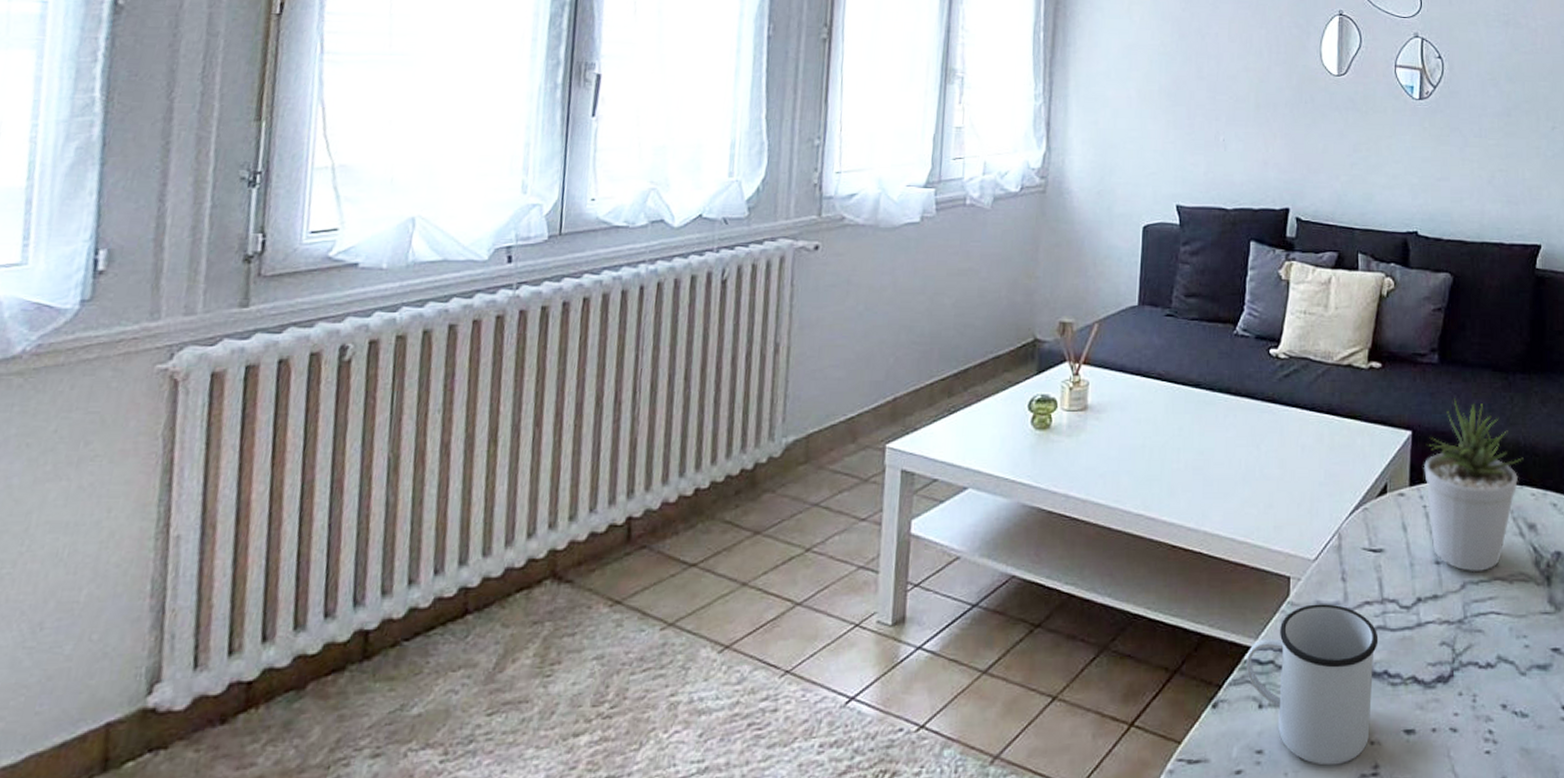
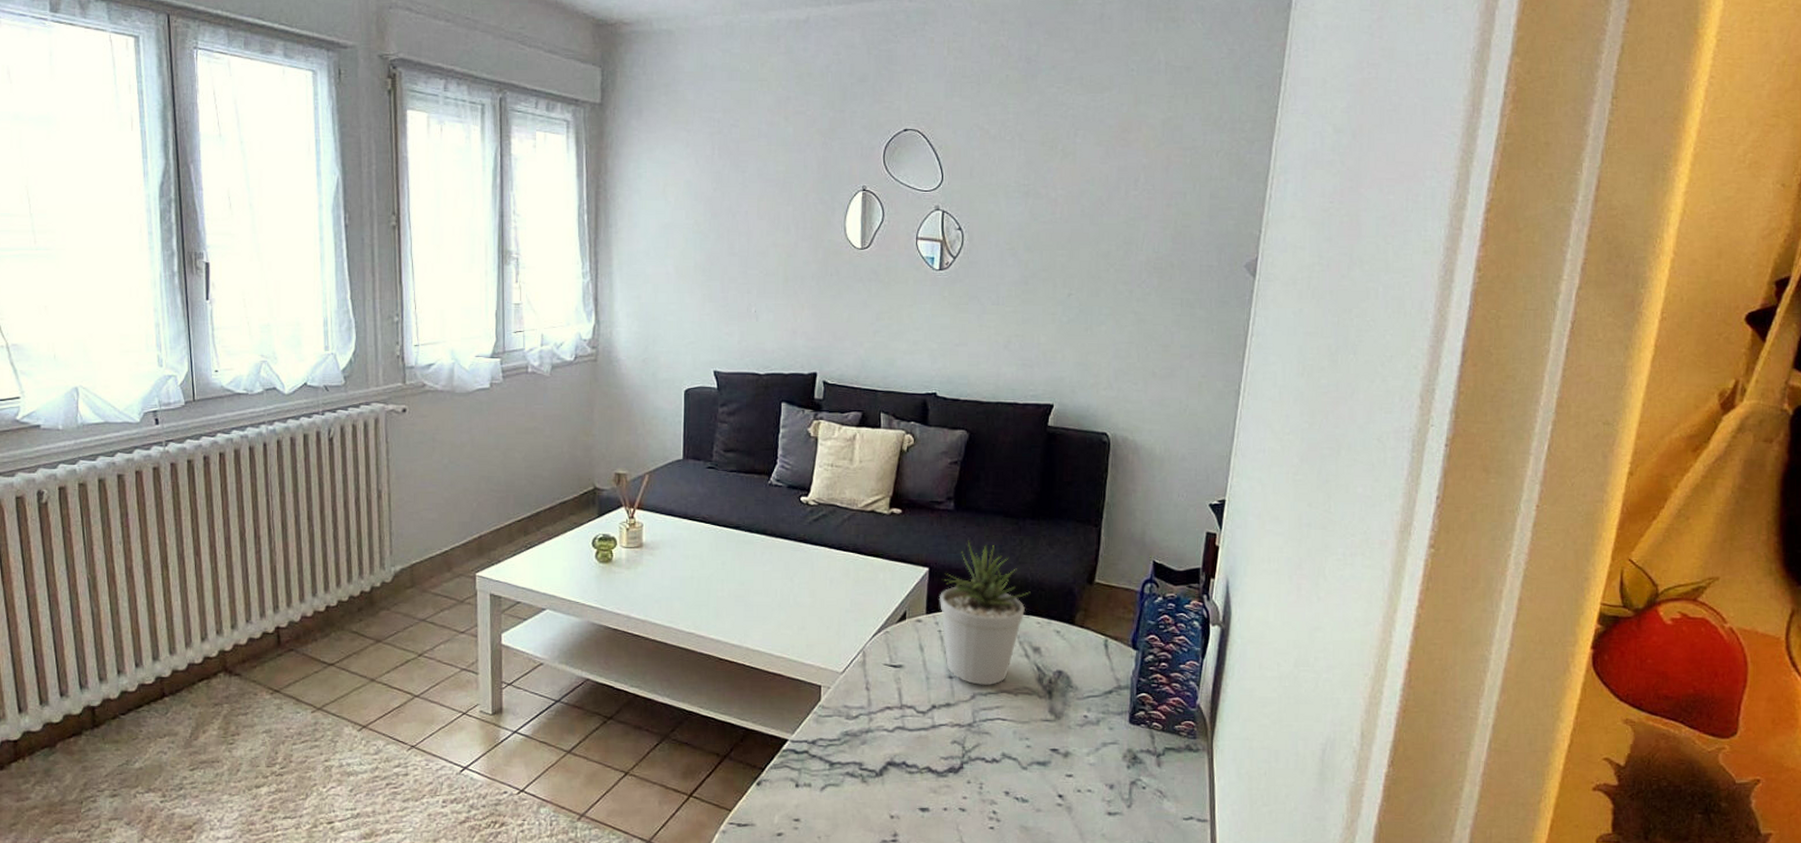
mug: present [1246,604,1379,766] -> none [784,708,898,833]

